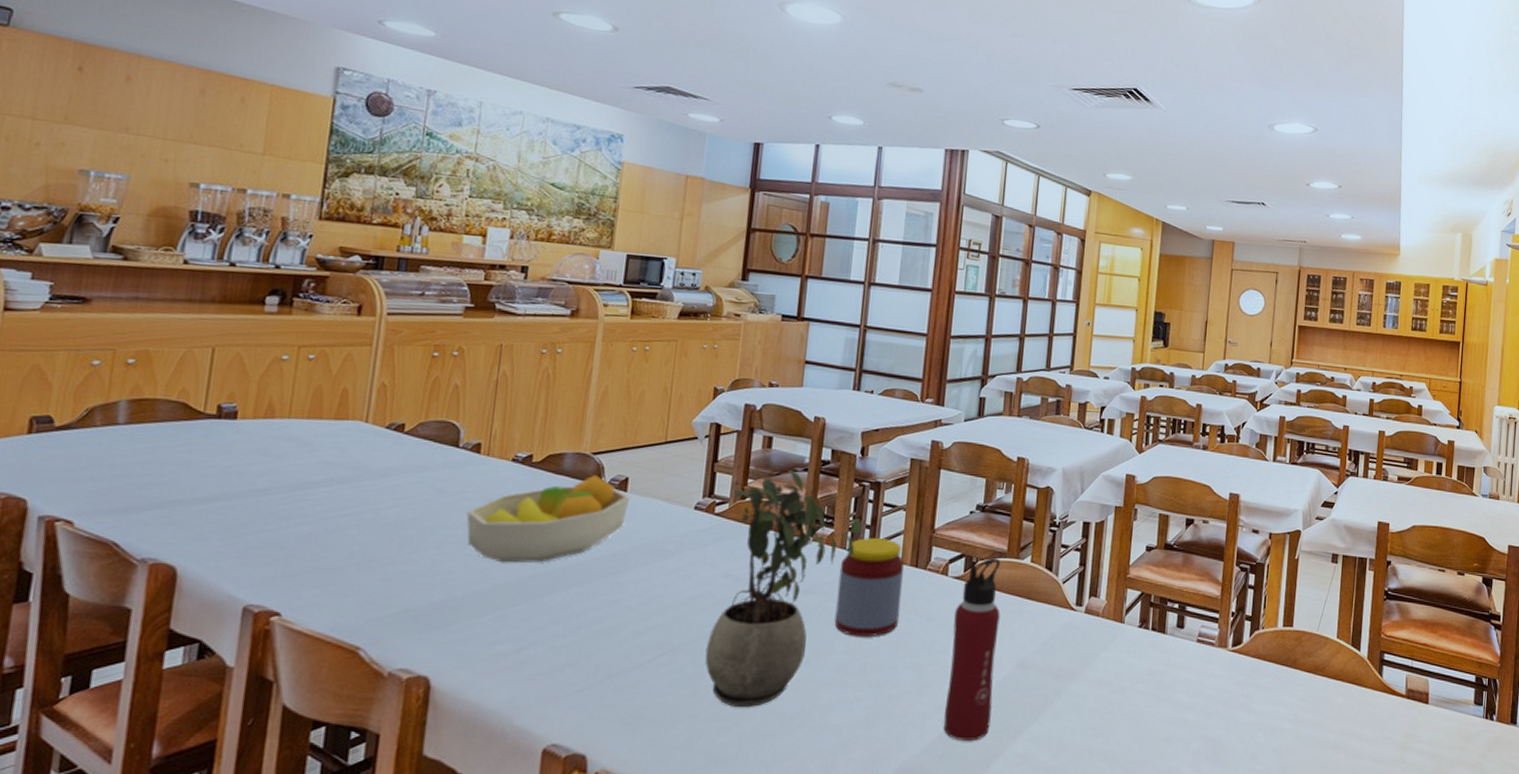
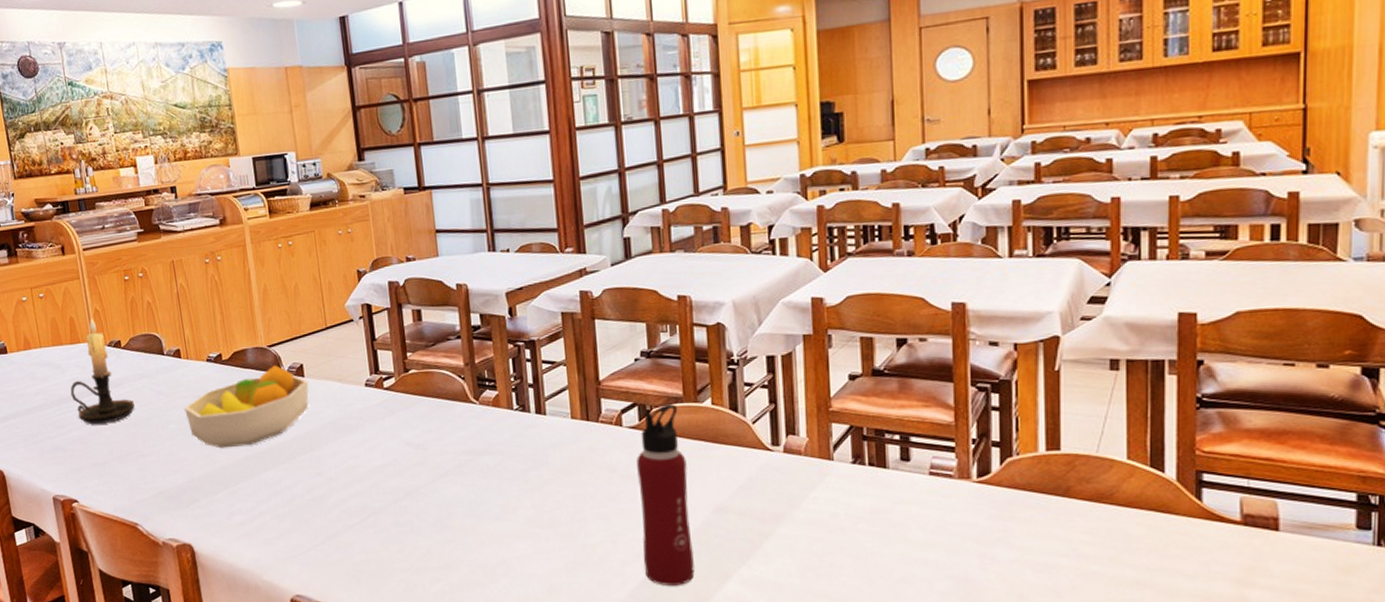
candle holder: none [313,392,401,520] -> present [70,318,135,425]
potted plant: present [705,470,863,707] -> none [395,339,526,560]
jar: present [834,538,905,638] -> none [510,395,580,492]

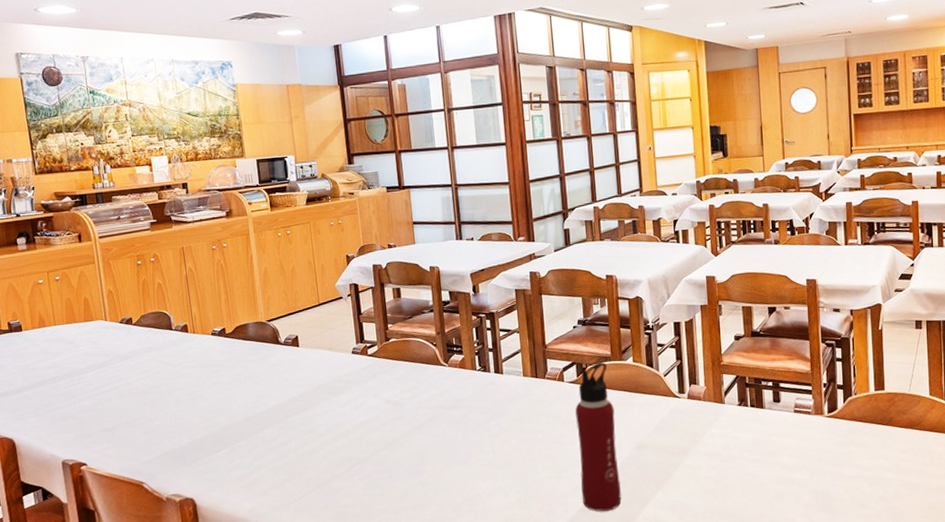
candle holder: present [70,318,135,425] -> none [82,298,144,394]
fruit bowl: present [184,365,309,448] -> none [190,337,303,411]

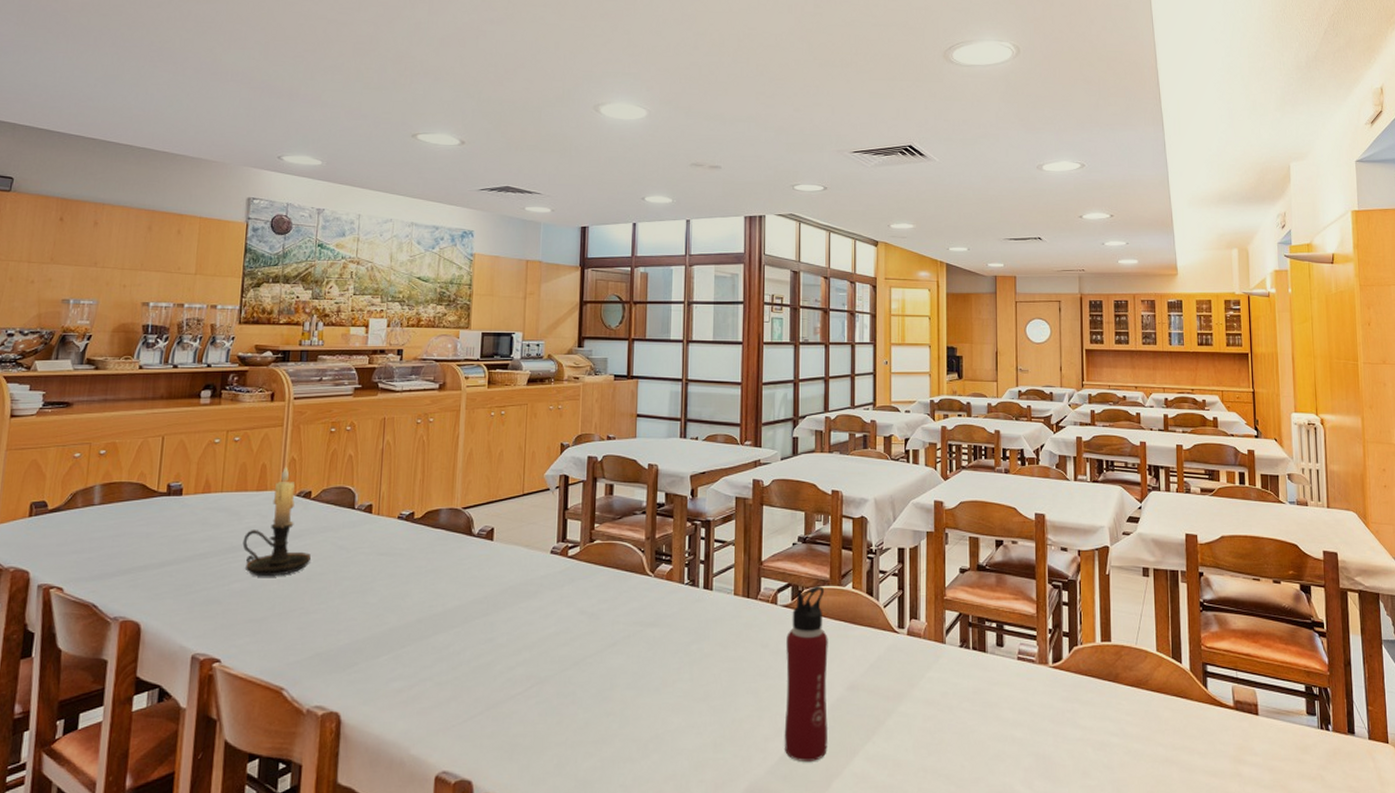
candle holder: none [82,298,144,394] -> present [242,466,311,577]

